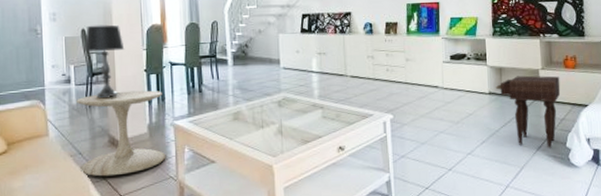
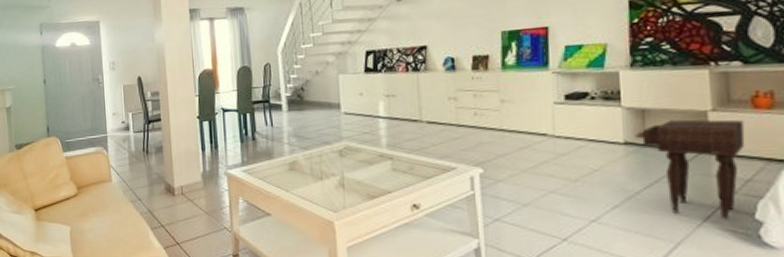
side table: present [76,90,166,177] -> none [135,137,221,224]
table lamp: present [84,24,125,98] -> none [140,71,178,145]

